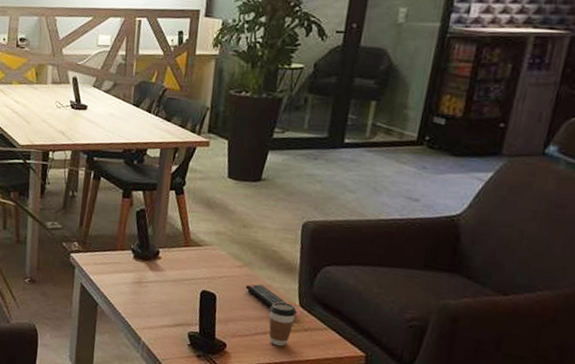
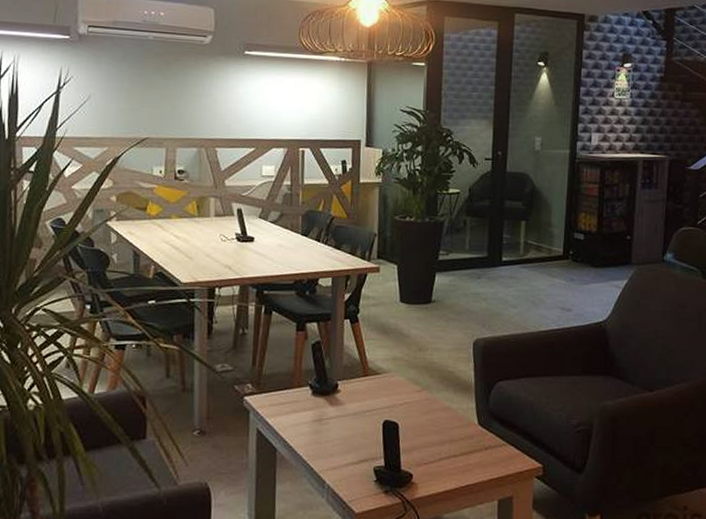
remote control: present [245,284,297,314] -> none [426,407,476,433]
coffee cup: present [269,302,297,347] -> none [451,423,476,469]

